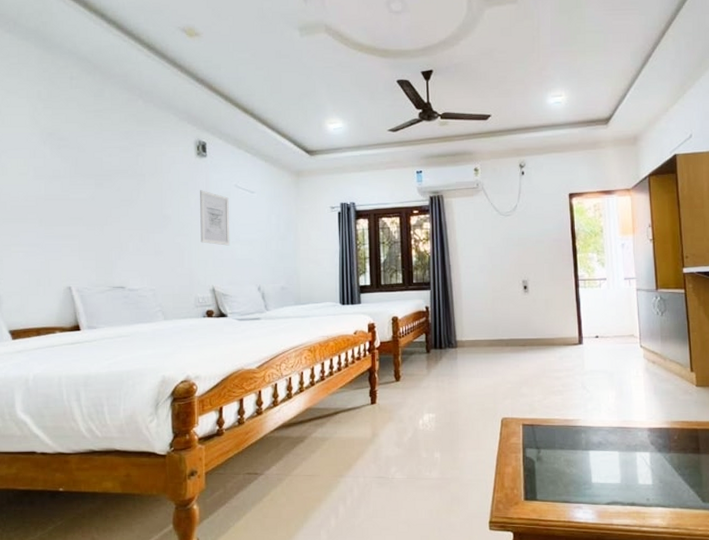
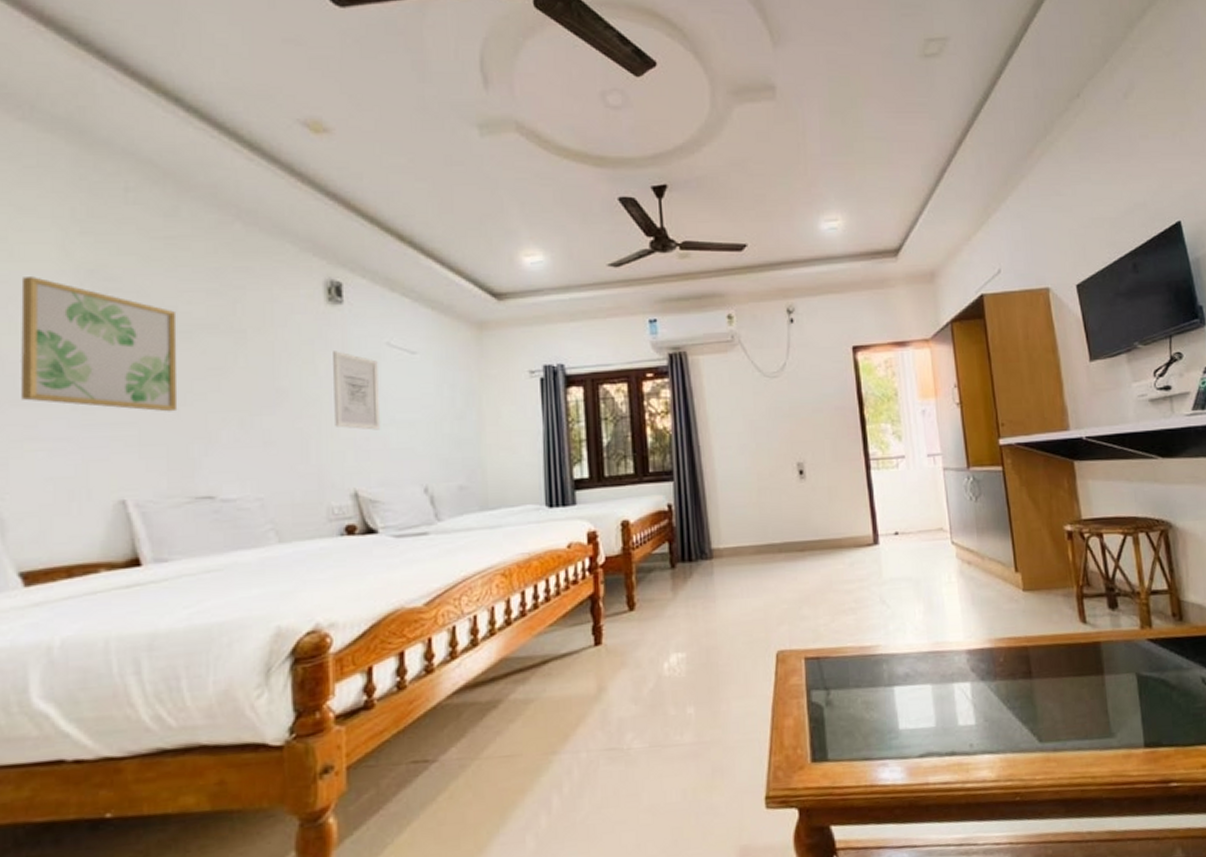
wall art: none [9,137,103,229] -> present [21,277,178,412]

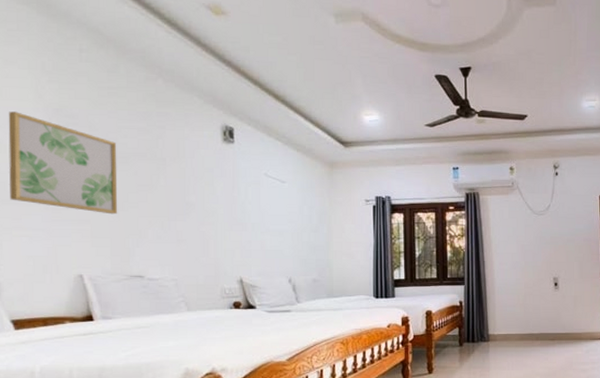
wall art: present [333,351,381,430] -> none [227,177,260,236]

